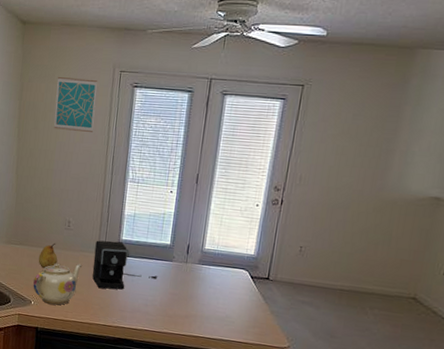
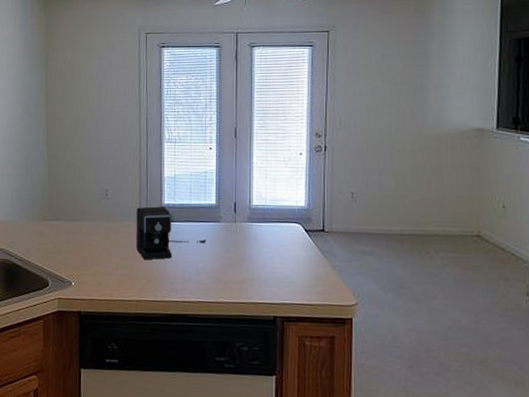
teapot: present [33,262,83,305] -> none [72,234,125,284]
fruit: present [38,242,58,269] -> none [76,214,97,244]
wall art: present [54,77,98,132] -> none [82,43,124,96]

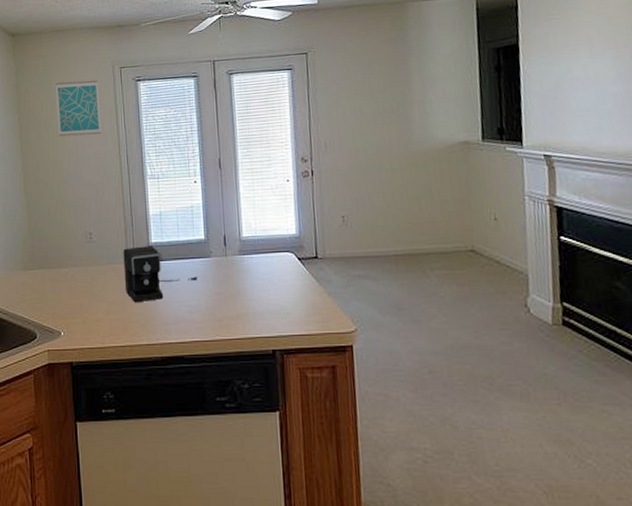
wall art: none [82,43,124,96] -> present [55,80,102,137]

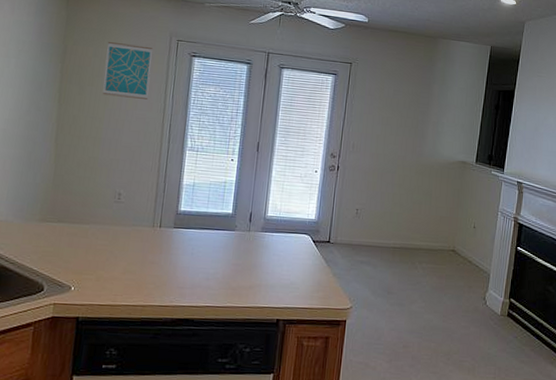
coffee maker: present [123,246,197,303] -> none [146,212,219,266]

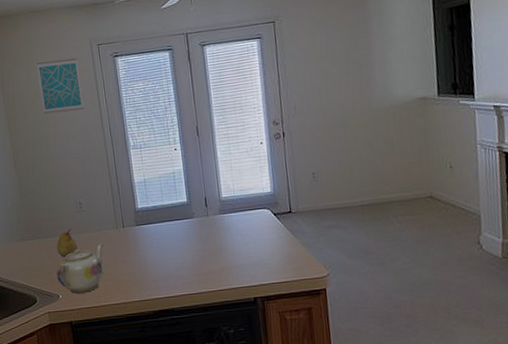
teapot: none [73,239,135,289] -> present [56,243,104,294]
fruit: none [81,218,106,248] -> present [56,228,77,258]

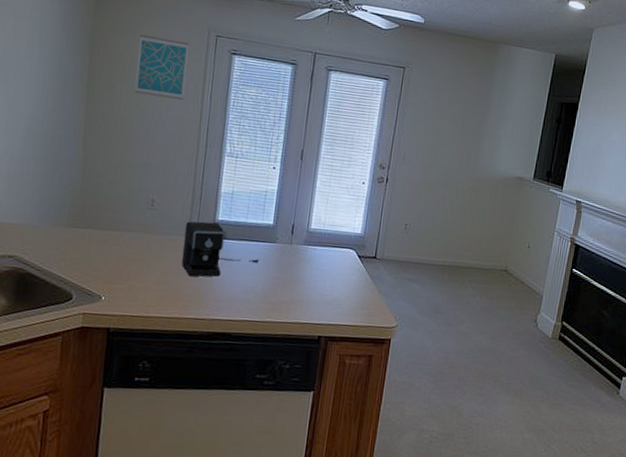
fruit: present [56,228,77,258] -> none [111,225,138,256]
teapot: present [56,243,104,294] -> none [104,248,170,299]
coffee maker: none [112,211,182,264] -> present [181,221,259,277]

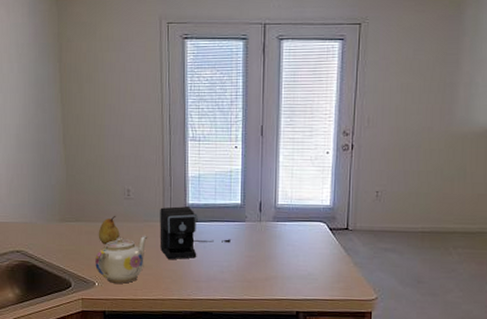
teapot: none [104,248,170,299] -> present [95,235,148,284]
fruit: none [111,225,138,256] -> present [98,215,120,245]
wall art: present [134,35,189,100] -> none [99,34,145,91]

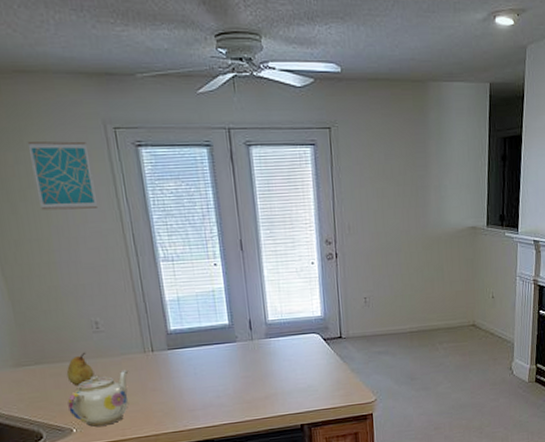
wall art: none [99,34,145,91] -> present [27,141,99,211]
coffee maker: present [159,206,231,260] -> none [138,333,223,393]

